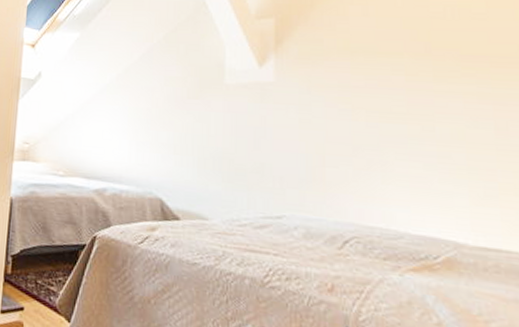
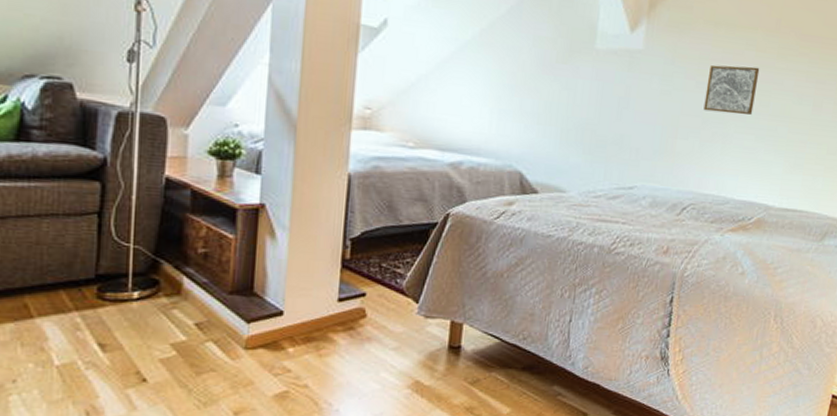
wall art: none [351,91,415,141] -> present [703,65,760,115]

